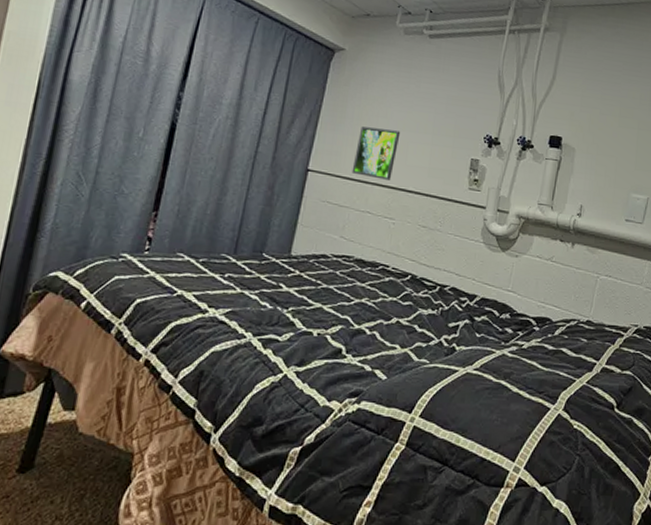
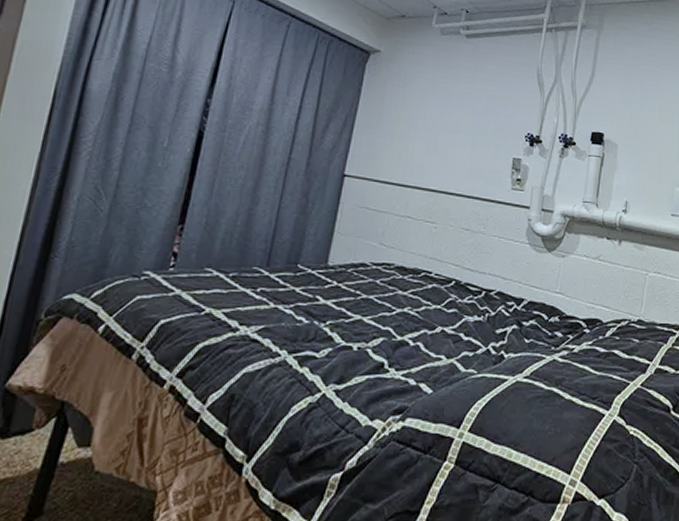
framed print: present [351,126,401,180] -> none [390,129,440,183]

